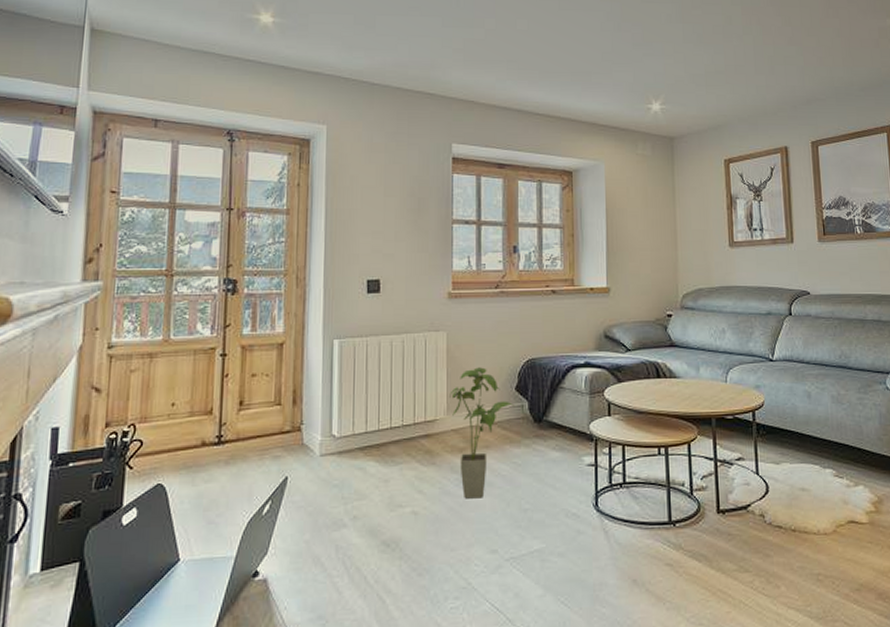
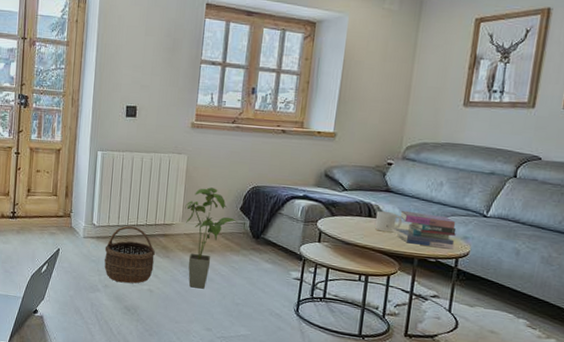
wicker basket: none [349,430,416,510] -> present [104,225,155,284]
mug: none [664,368,692,393] -> present [374,210,402,233]
books: none [684,365,748,402] -> present [392,210,457,250]

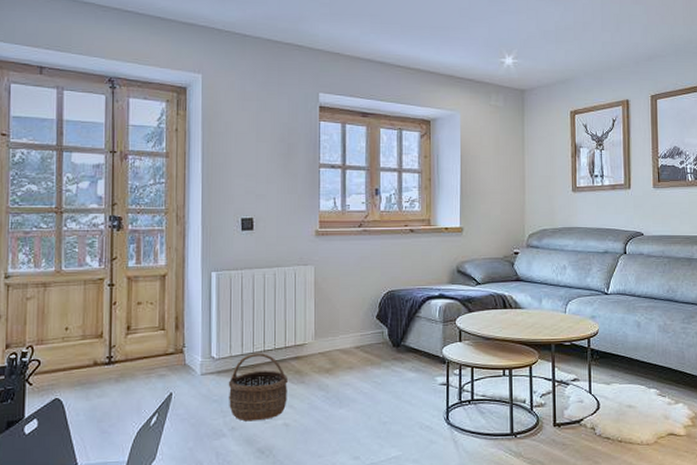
house plant: present [185,187,238,289] -> none [317,298,376,413]
mug: present [374,210,402,233] -> none [510,300,535,322]
books: present [392,210,457,250] -> none [527,297,584,331]

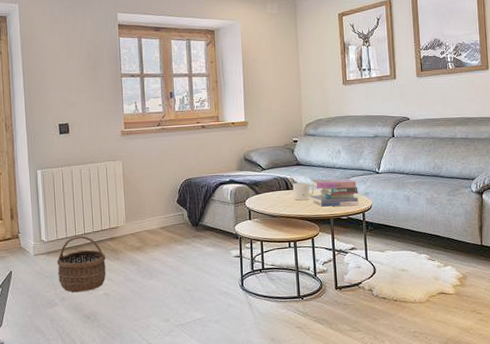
mug: none [510,300,535,322] -> present [292,182,314,201]
books: none [527,297,584,331] -> present [308,178,359,207]

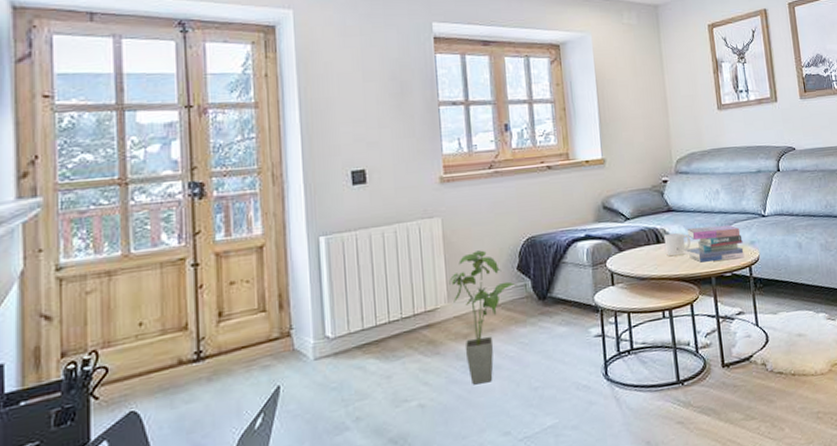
wicker basket: present [56,235,106,293] -> none [348,324,421,409]
house plant: none [127,186,177,284] -> present [449,250,518,385]

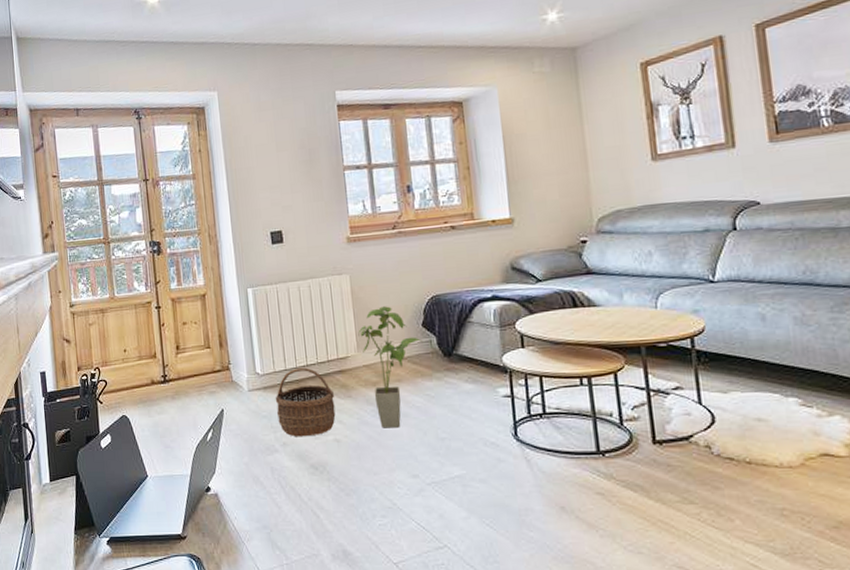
wicker basket: none [348,324,421,409] -> present [275,367,336,437]
mug: present [663,232,691,257] -> none [581,296,615,322]
books: present [683,224,745,263] -> none [606,290,685,330]

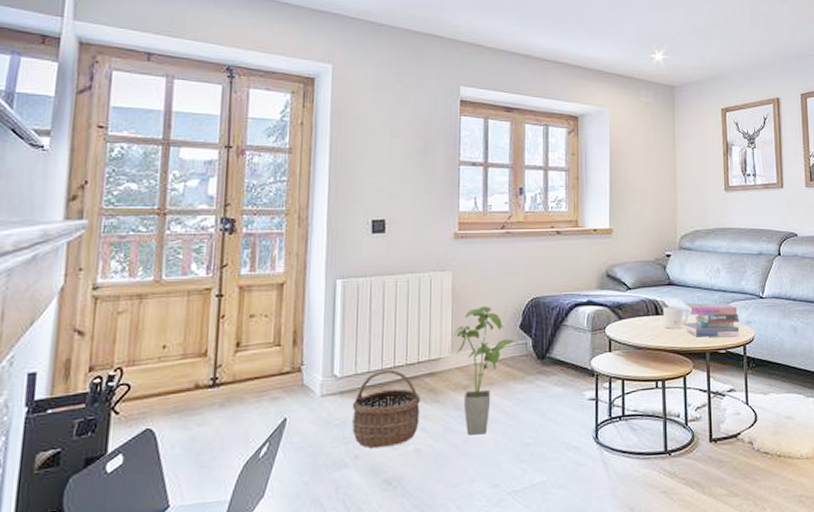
mug: none [581,296,615,322] -> present [662,306,688,329]
books: none [606,290,685,330] -> present [681,302,740,337]

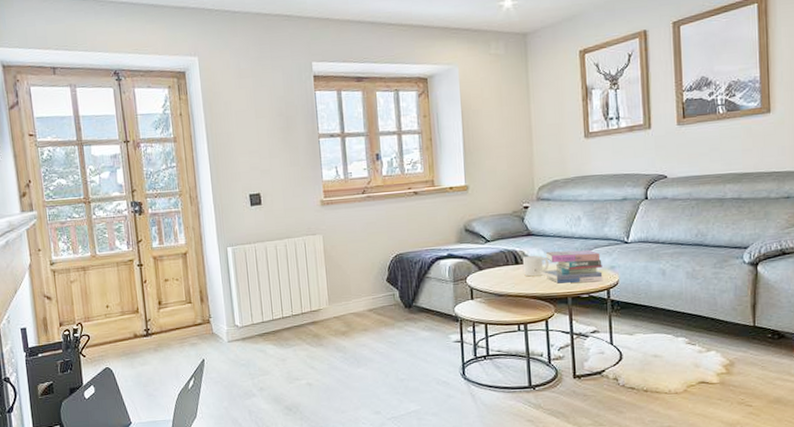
wicker basket: present [351,369,420,449] -> none [253,319,309,383]
house plant: present [454,306,519,435] -> none [329,263,387,372]

